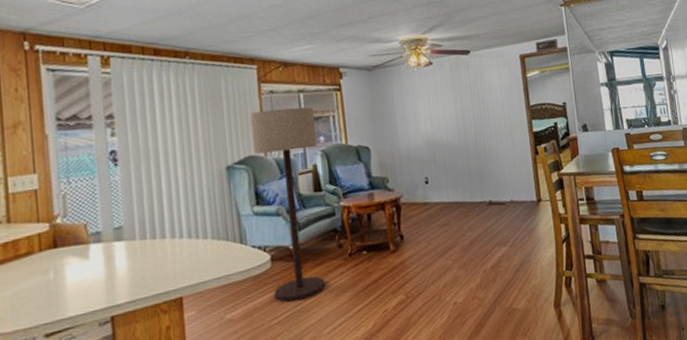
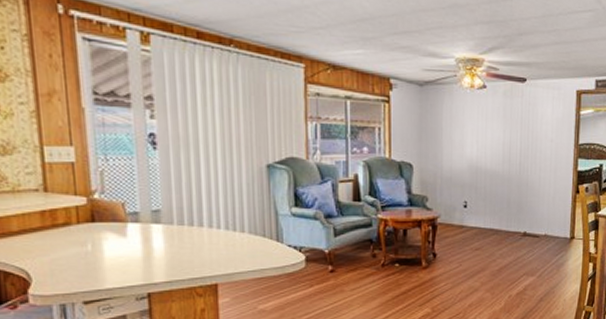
floor lamp: present [250,107,326,302] -> none [294,112,361,301]

